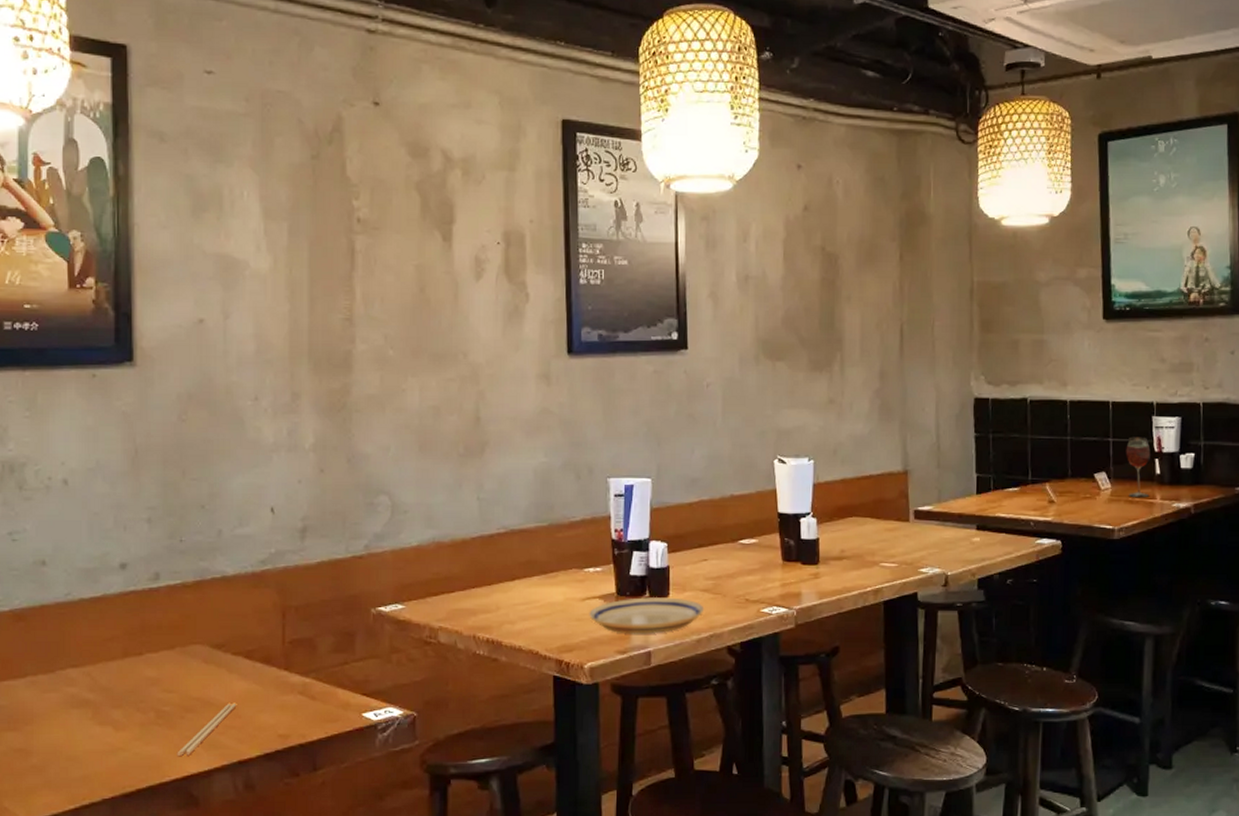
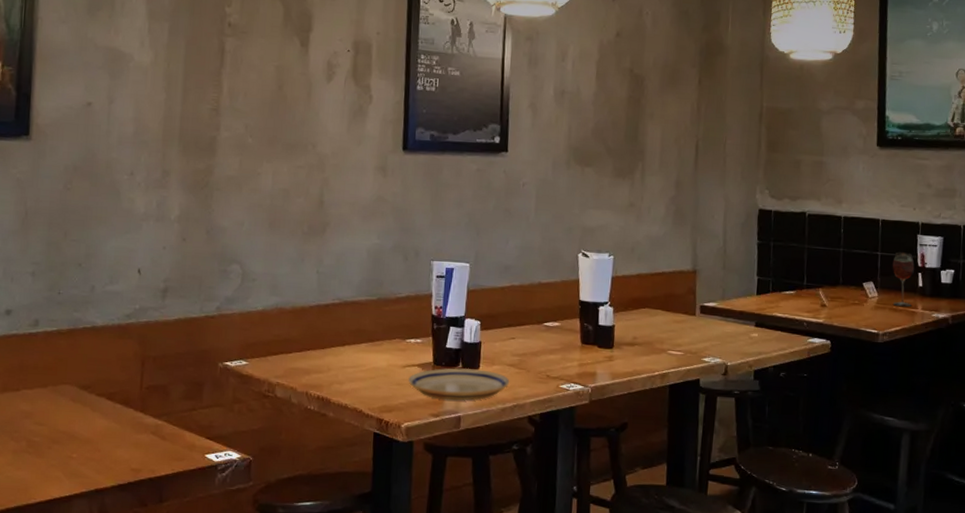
chopsticks: present [177,704,237,757] -> none [42,438,98,482]

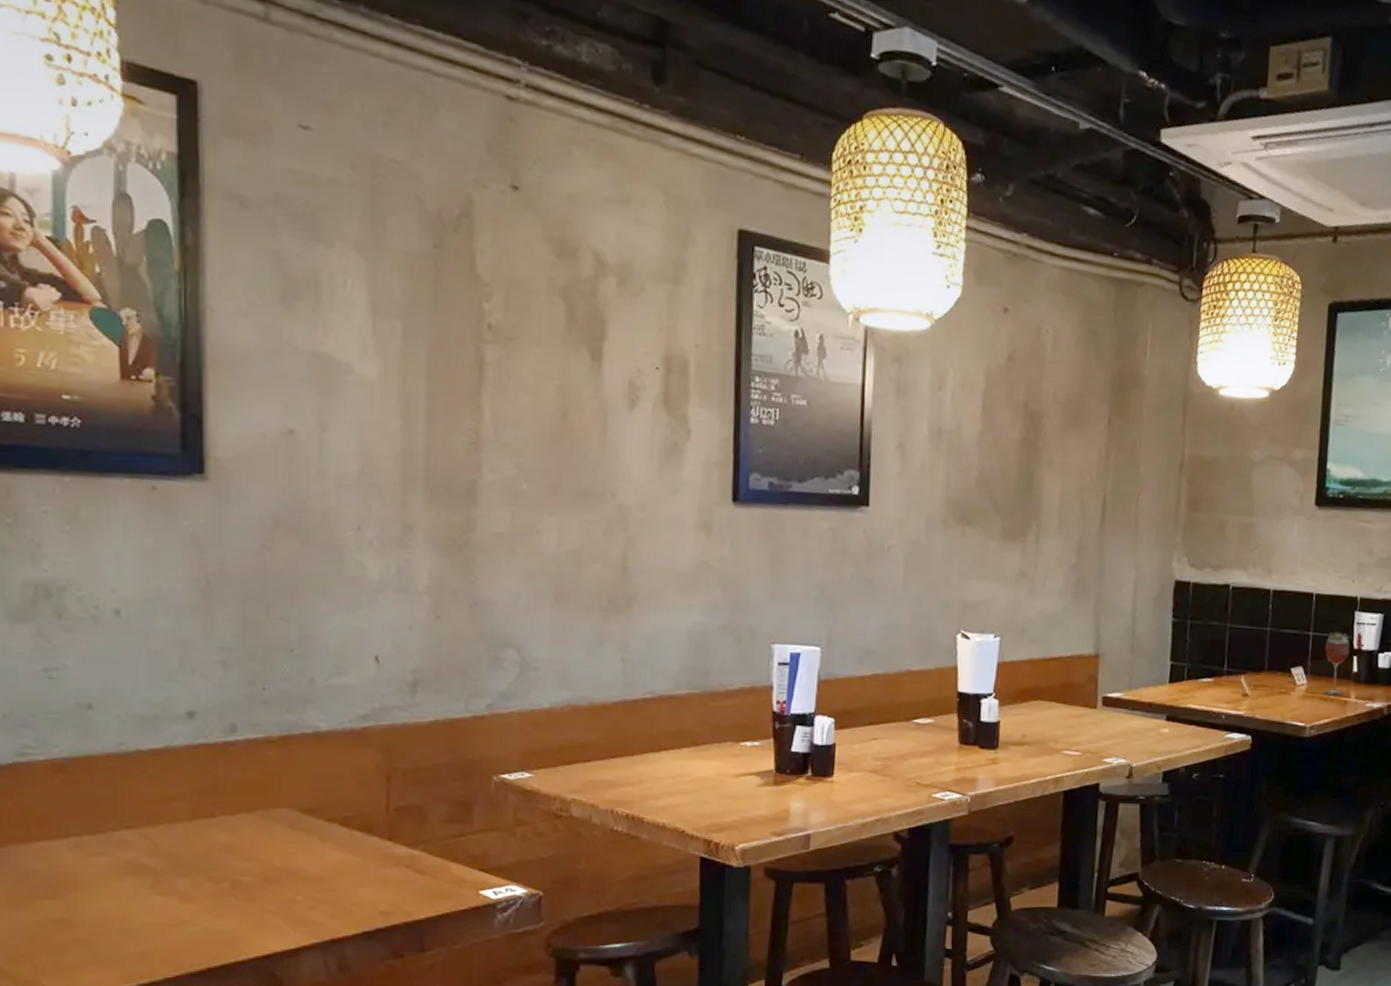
plate: present [408,368,510,401] -> none [743,776,872,816]

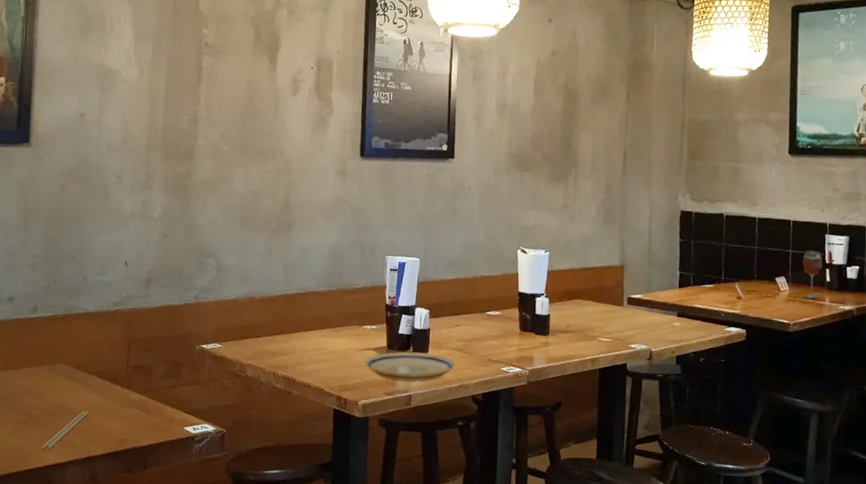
chopsticks: none [256,876,331,933] -> present [40,412,89,450]
plate: none [743,776,872,816] -> present [364,352,456,382]

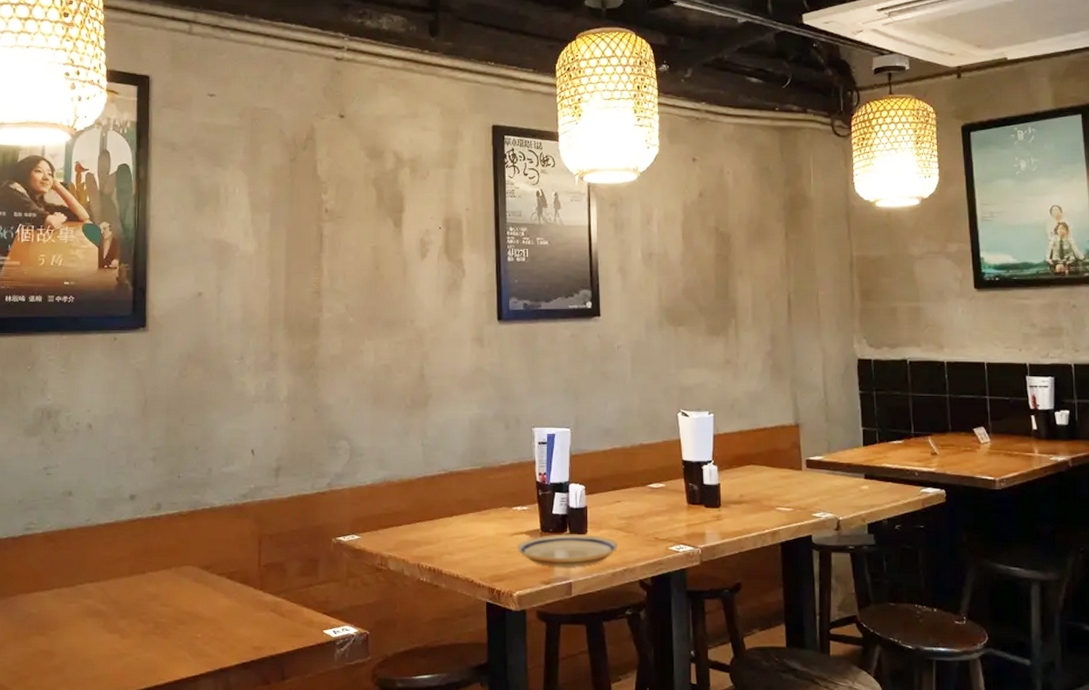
chopsticks: present [40,412,89,450] -> none [170,618,220,663]
wineglass: present [802,250,823,299] -> none [1002,395,1027,451]

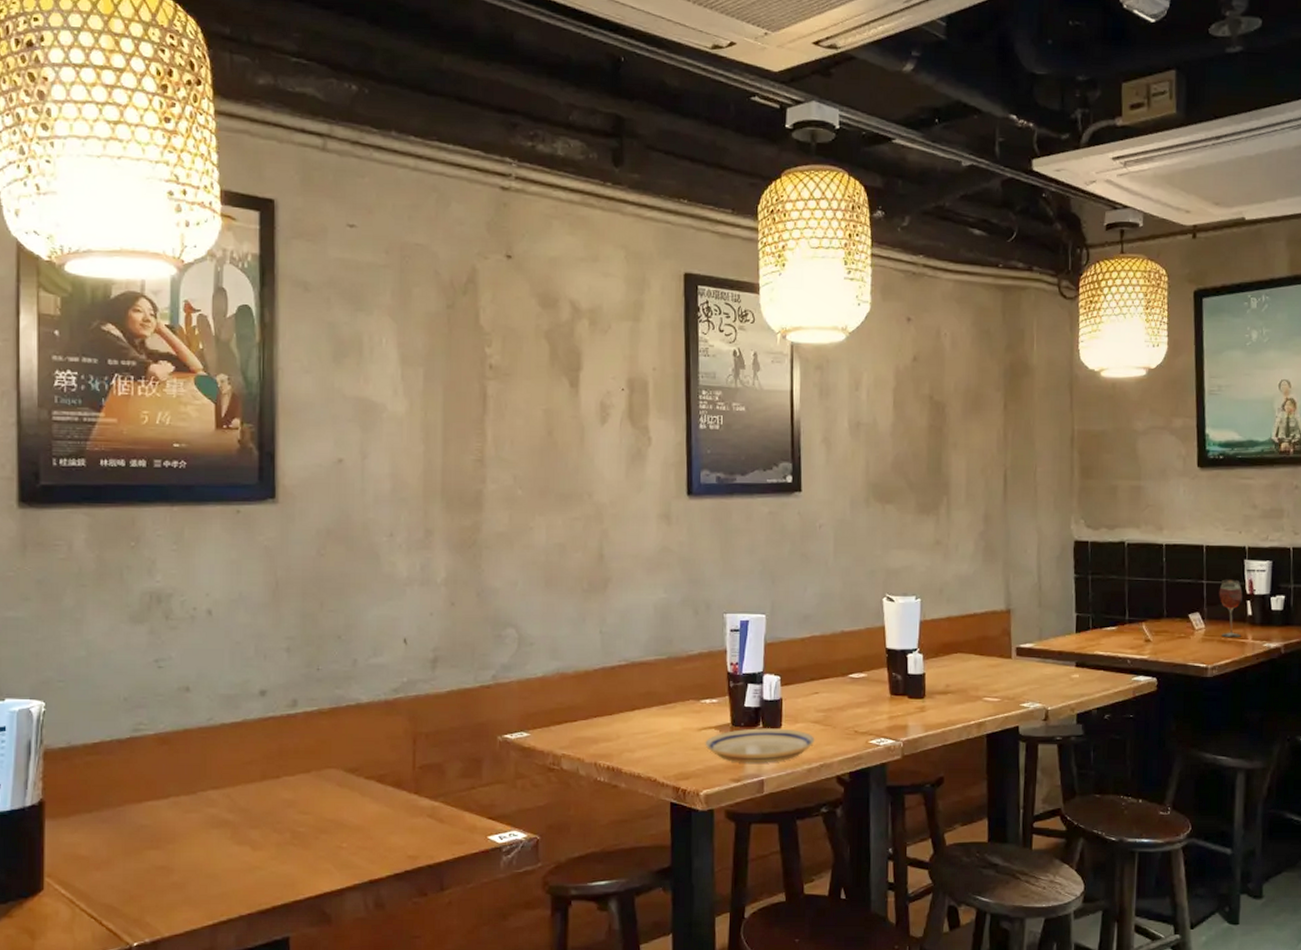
wineglass: none [1002,395,1027,451] -> present [1219,579,1243,637]

